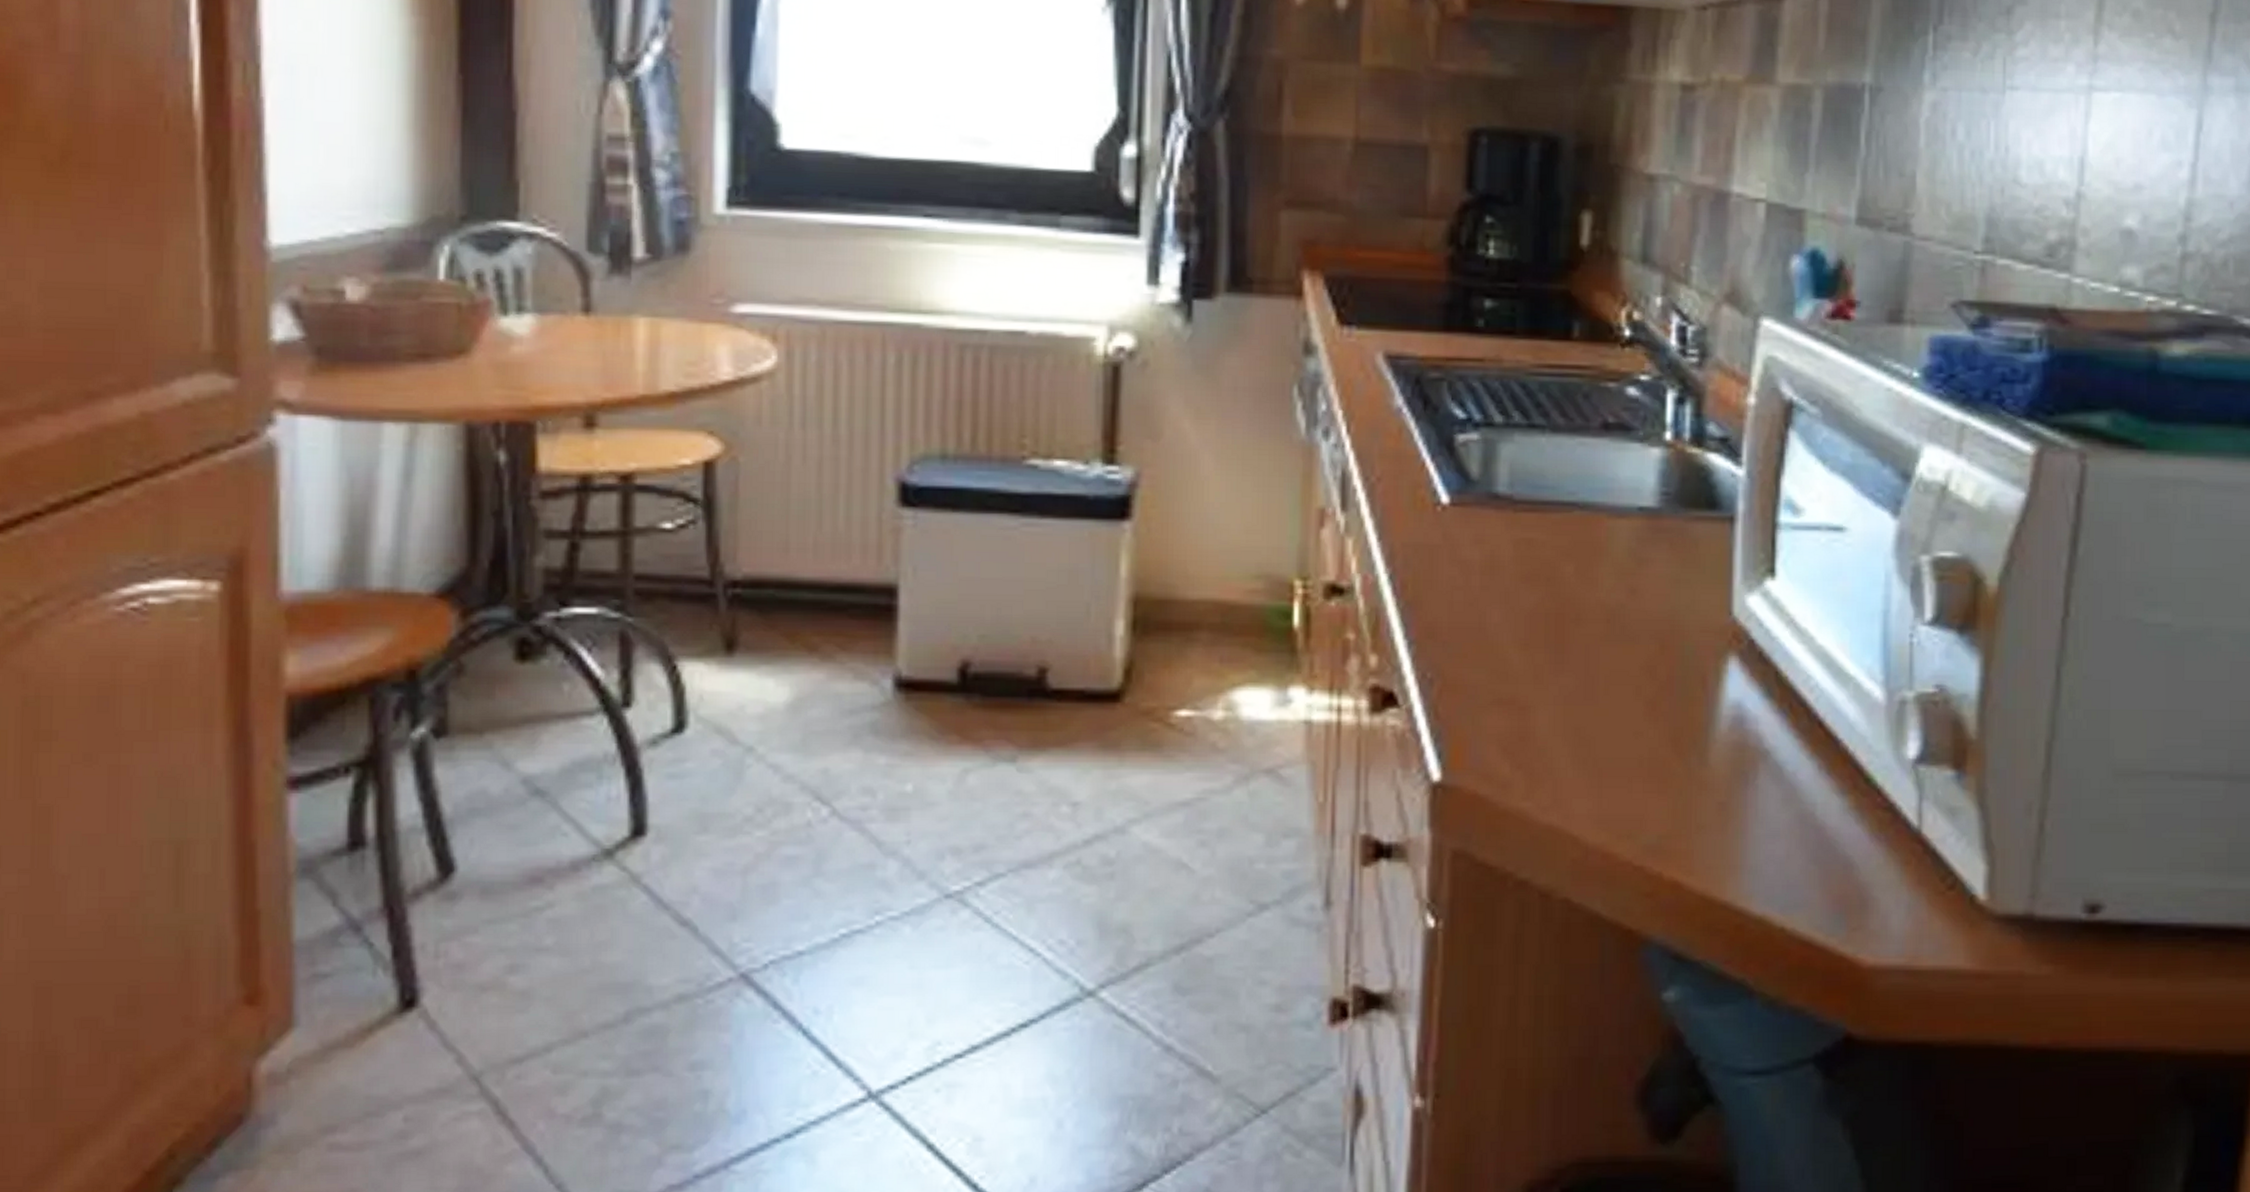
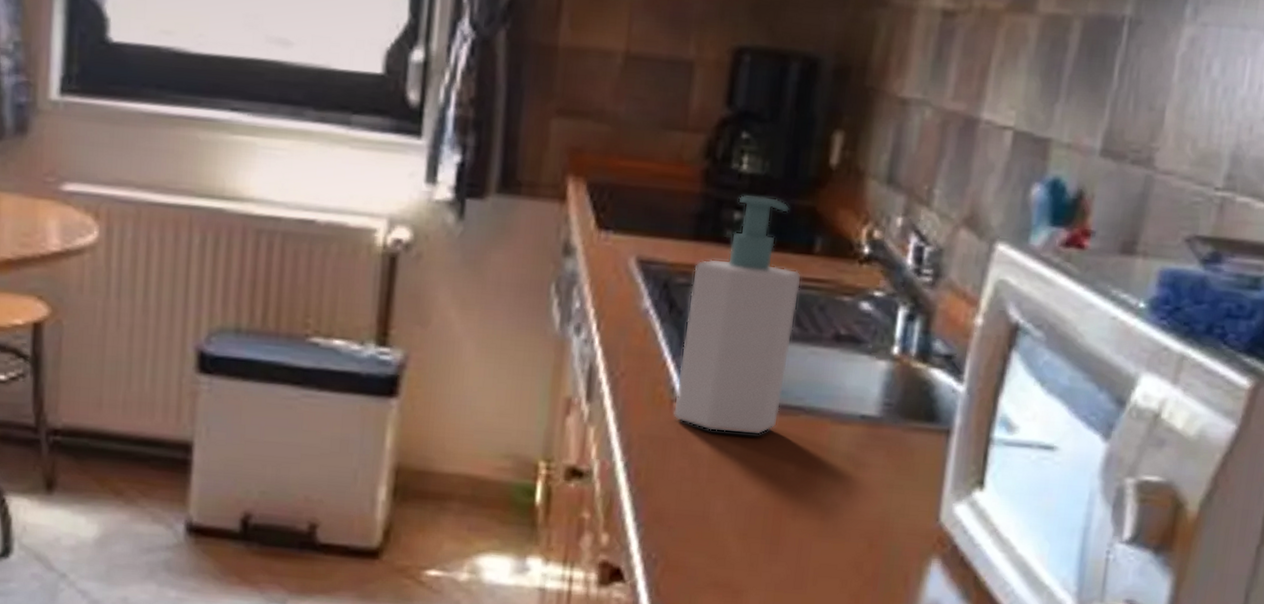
soap bottle: none [1437,281,1563,536] -> present [673,194,802,436]

